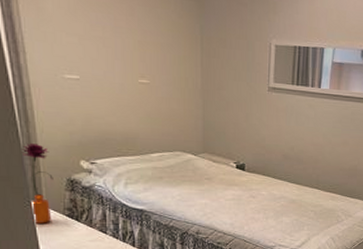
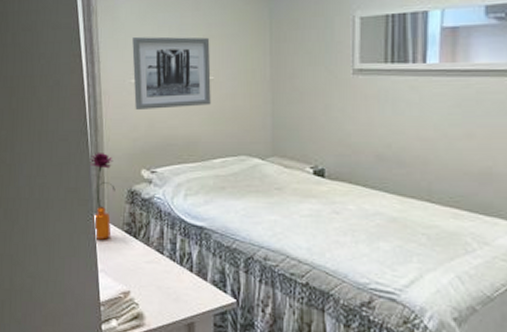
wall art: none [62,32,147,106] -> present [132,36,211,111]

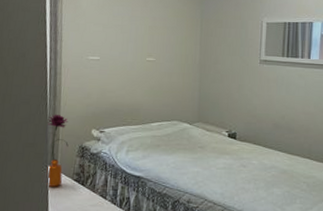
wall art: present [132,36,211,111] -> none [89,23,154,82]

